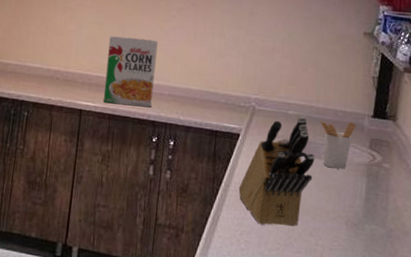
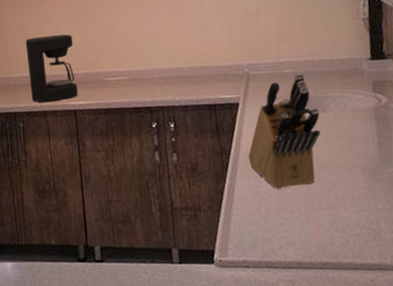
coffee maker: none [41,32,93,98] -> present [25,34,78,103]
cereal box: present [103,35,158,108] -> none [89,25,144,99]
utensil holder: present [320,120,357,169] -> none [318,69,356,119]

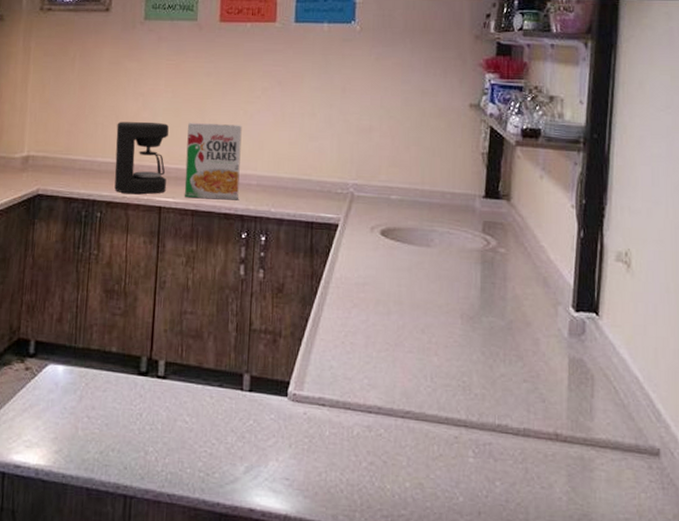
cereal box: none [89,25,144,99] -> present [184,122,242,200]
knife block: present [248,72,321,189] -> none [340,201,423,324]

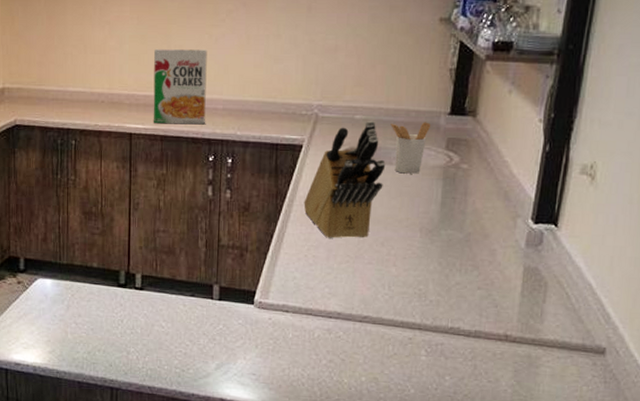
coffee maker: present [114,121,169,195] -> none [85,50,136,122]
knife block: none [340,201,423,324] -> present [303,120,386,238]
utensil holder: none [426,204,467,257] -> present [390,122,431,174]

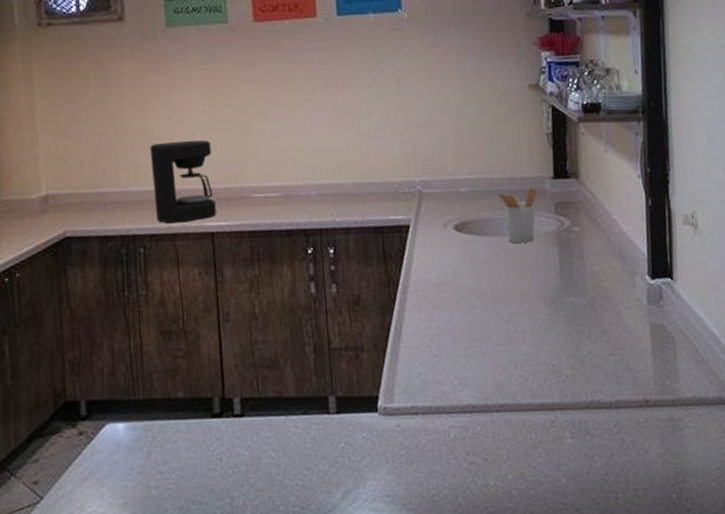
coffee maker: none [85,50,136,122] -> present [150,140,216,224]
cereal box: present [153,48,207,125] -> none [232,132,299,219]
knife block: present [303,120,386,238] -> none [419,191,500,323]

